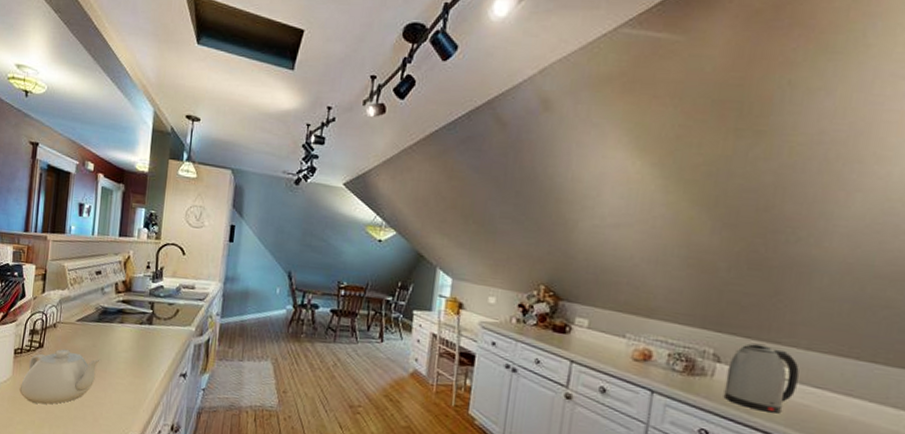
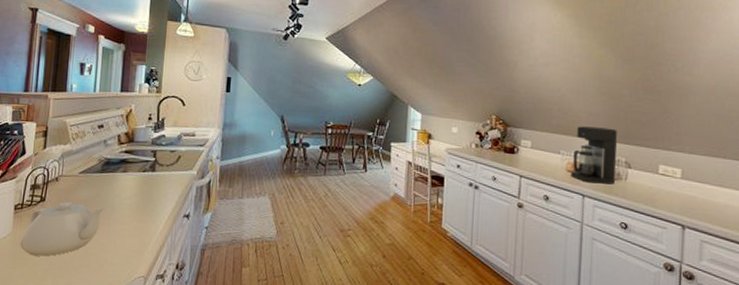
coffee maker: none [638,305,706,381] -> present [571,126,617,185]
kettle: present [723,343,799,413] -> none [635,152,686,205]

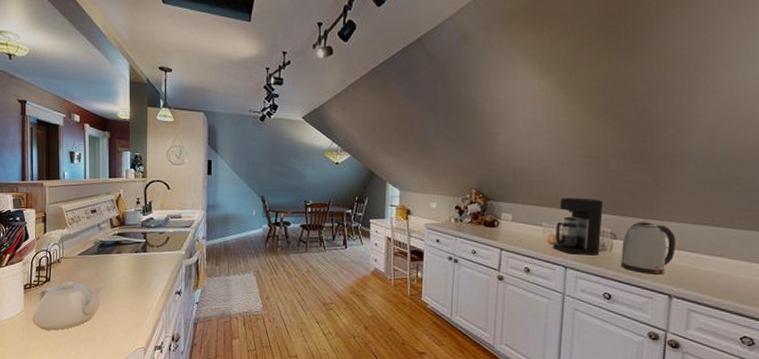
kettle: none [635,152,686,205] -> present [620,222,676,275]

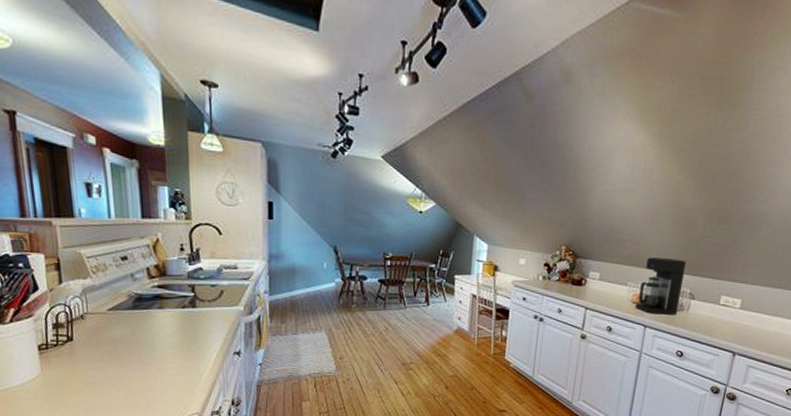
teapot: present [32,280,104,331] -> none [53,340,145,397]
kettle: present [620,222,676,275] -> none [694,283,746,334]

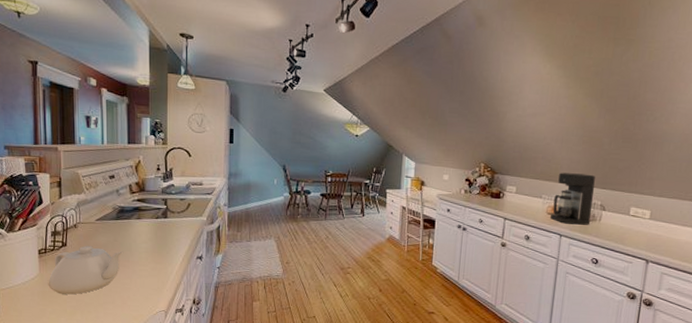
teapot: none [53,340,145,397] -> present [48,245,124,295]

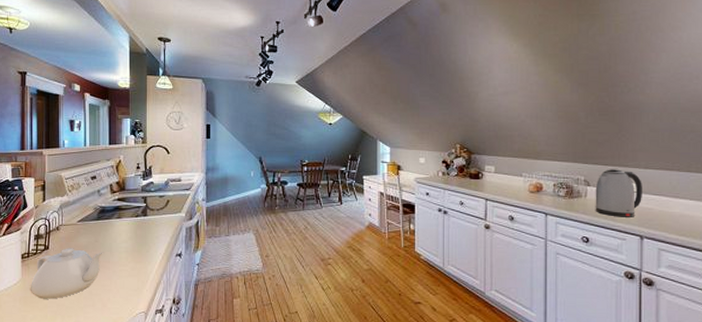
coffee maker: present [550,173,595,225] -> none [533,149,576,202]
kettle: none [607,195,655,242] -> present [595,169,642,217]

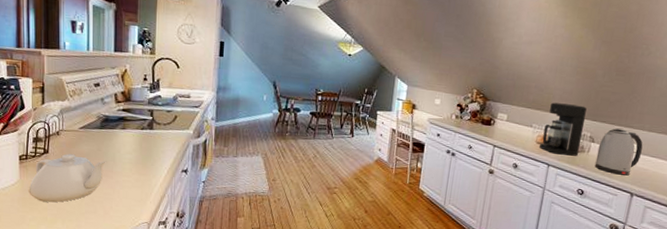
coffee maker: none [533,149,576,202] -> present [540,102,587,156]

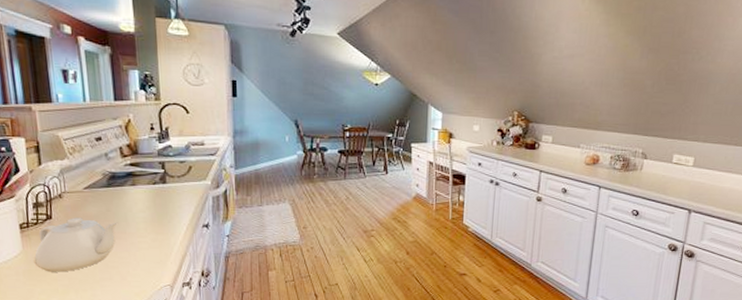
coffee maker: present [540,102,587,156] -> none [589,119,637,175]
kettle: present [594,128,643,176] -> none [648,142,699,191]

